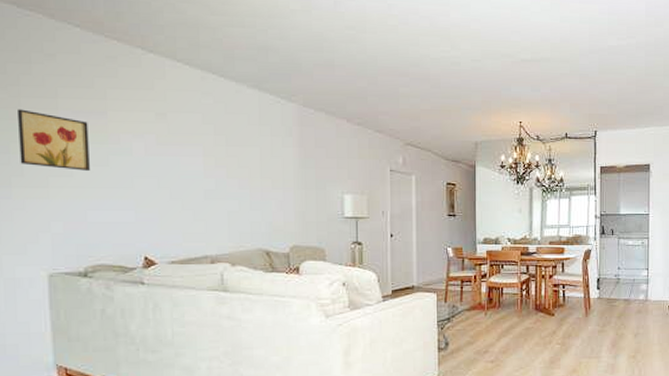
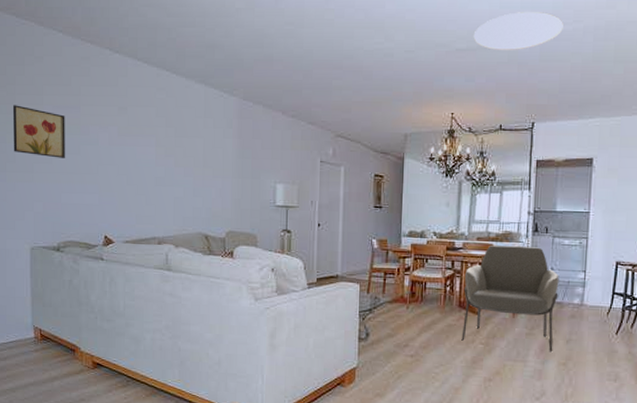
ceiling light: none [537,25,619,63] -> present [473,11,565,51]
armchair: none [539,247,626,347] -> present [461,244,559,352]

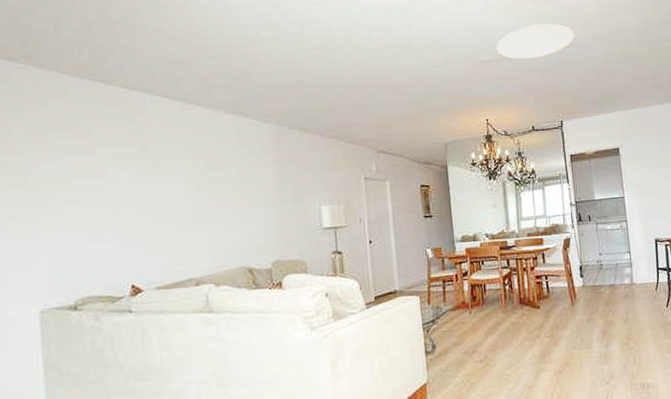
wall art: present [13,105,65,158] -> none [11,154,78,207]
armchair: present [461,244,559,352] -> none [520,235,614,337]

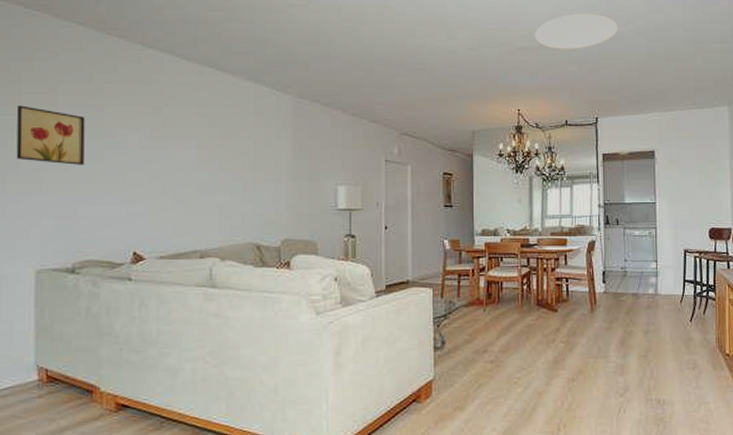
wall art: none [11,154,78,207] -> present [16,105,85,165]

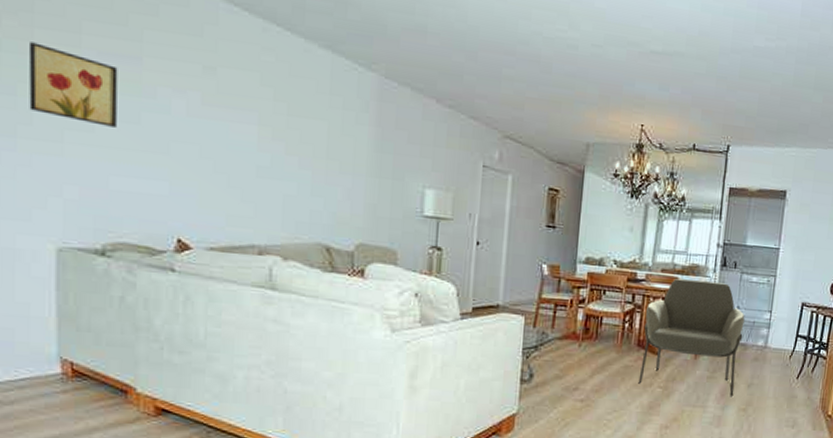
ceiling light: present [534,13,619,50] -> none [670,18,767,63]
armchair: none [540,238,634,346] -> present [638,278,745,397]

